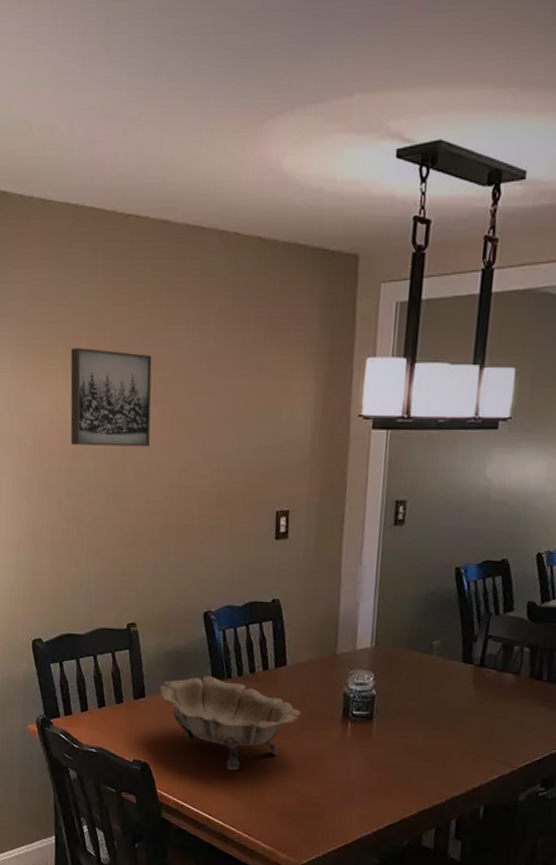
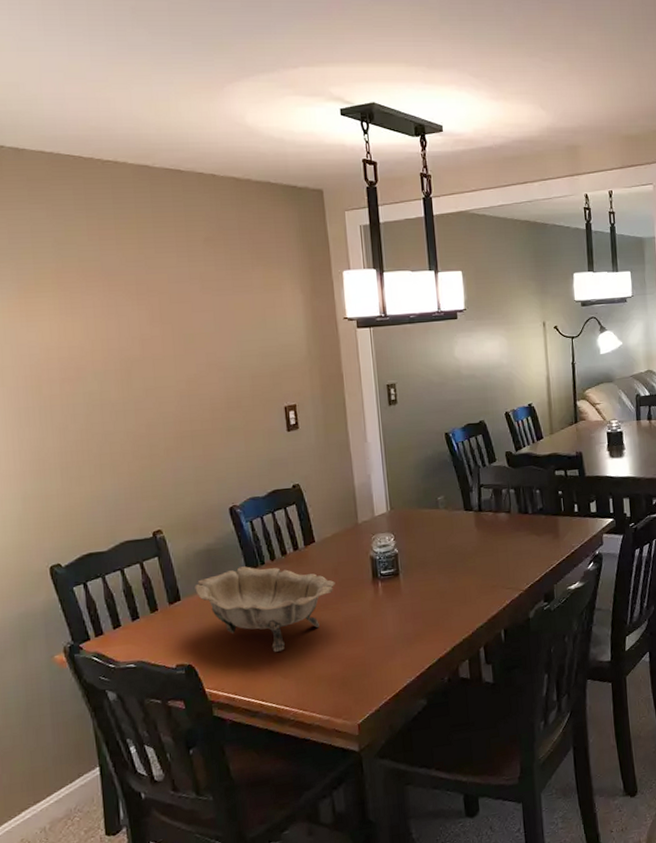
wall art: present [70,348,152,447] -> none [61,279,154,369]

